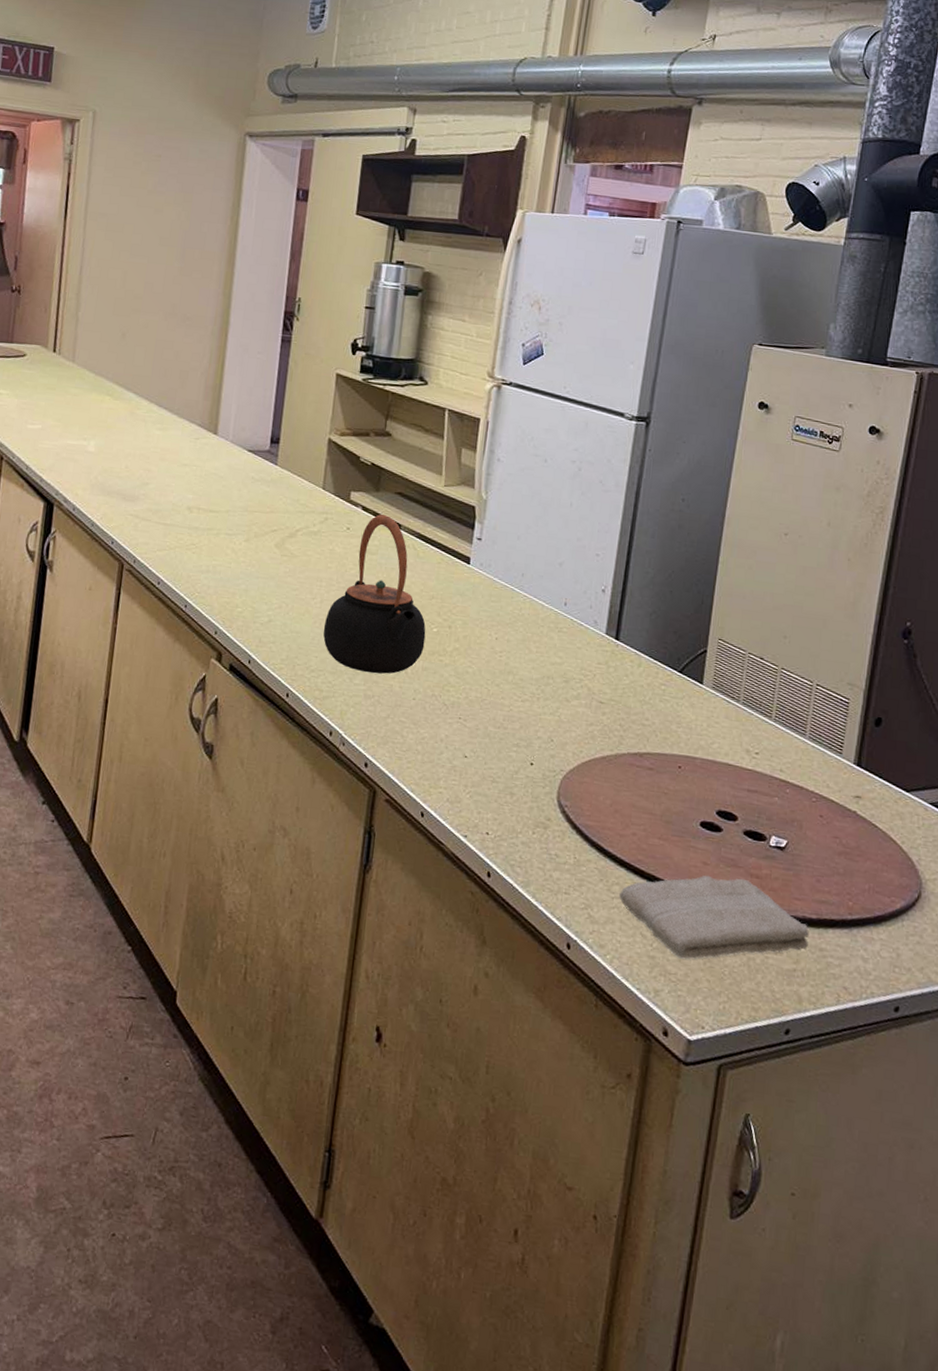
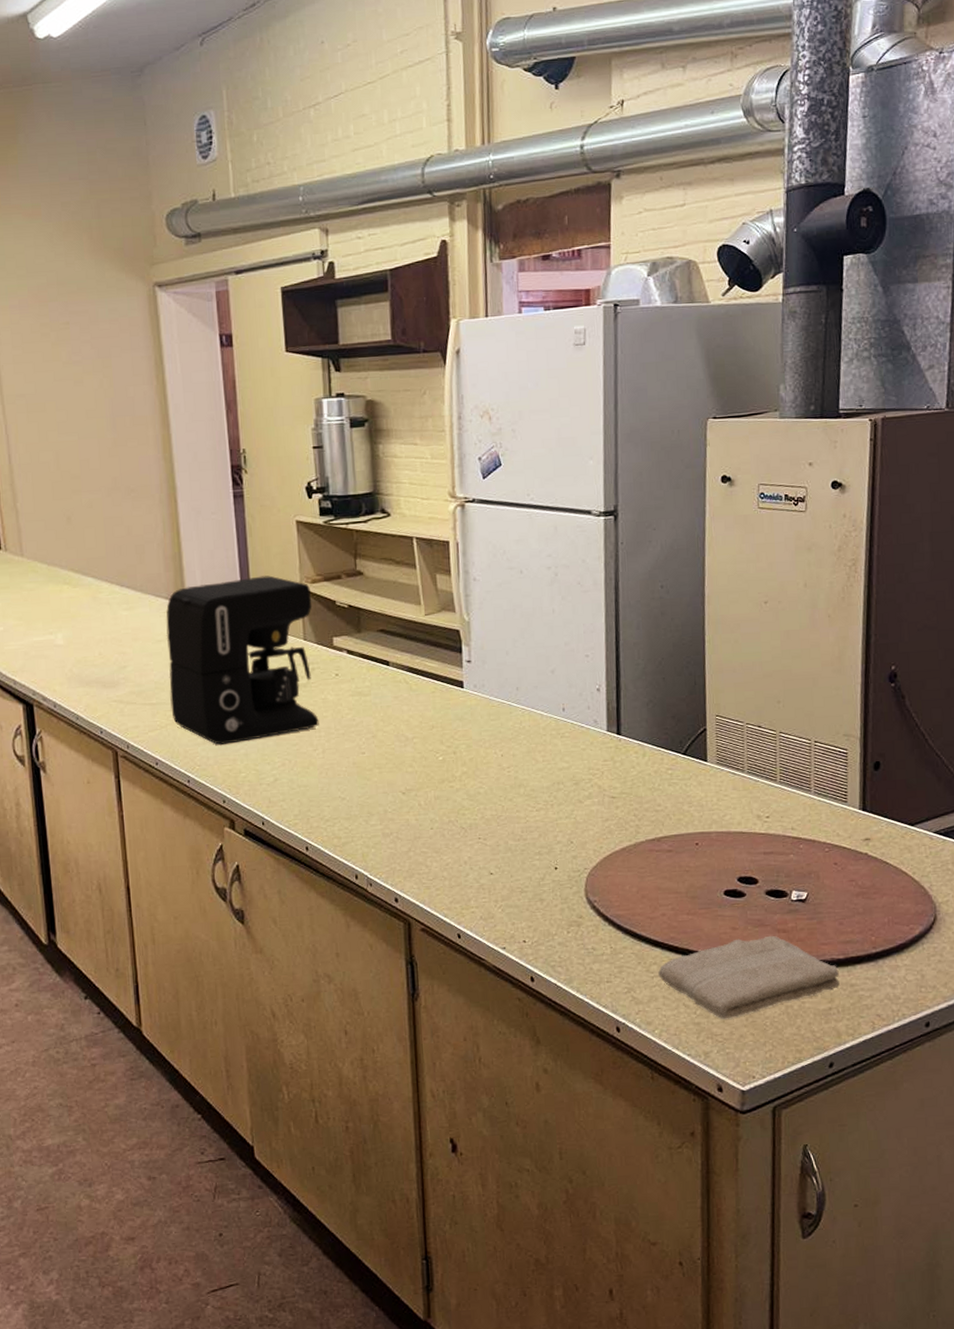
coffee maker: none [182,418,338,578] -> present [166,575,319,745]
teapot: present [323,514,426,674] -> none [330,655,433,812]

